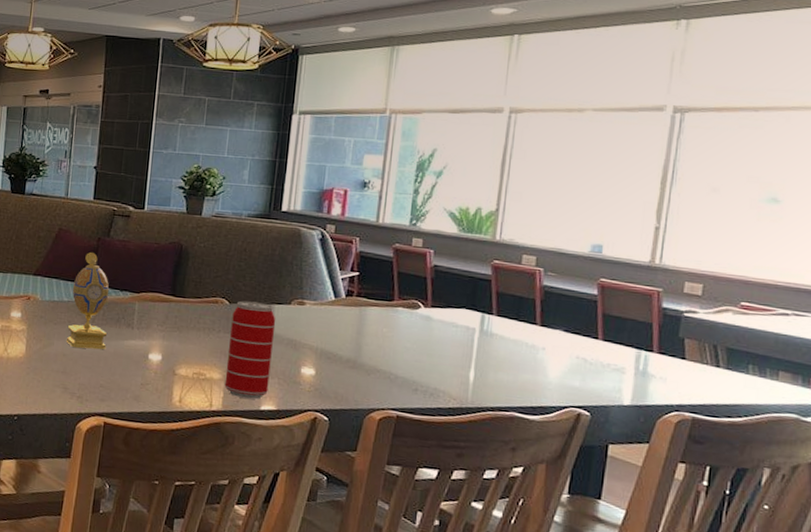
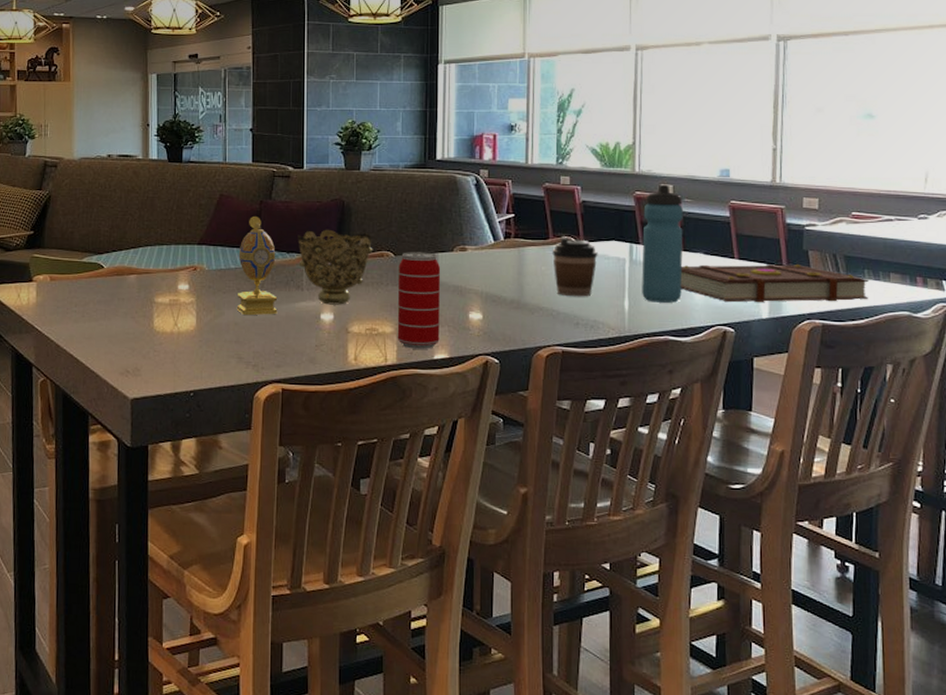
decorative bowl: none [131,270,208,347] -> present [297,229,373,305]
coffee cup: none [396,299,446,364] -> present [552,236,598,297]
water bottle: none [490,255,546,379] -> present [642,184,683,303]
book: none [533,341,753,397] -> present [680,263,869,302]

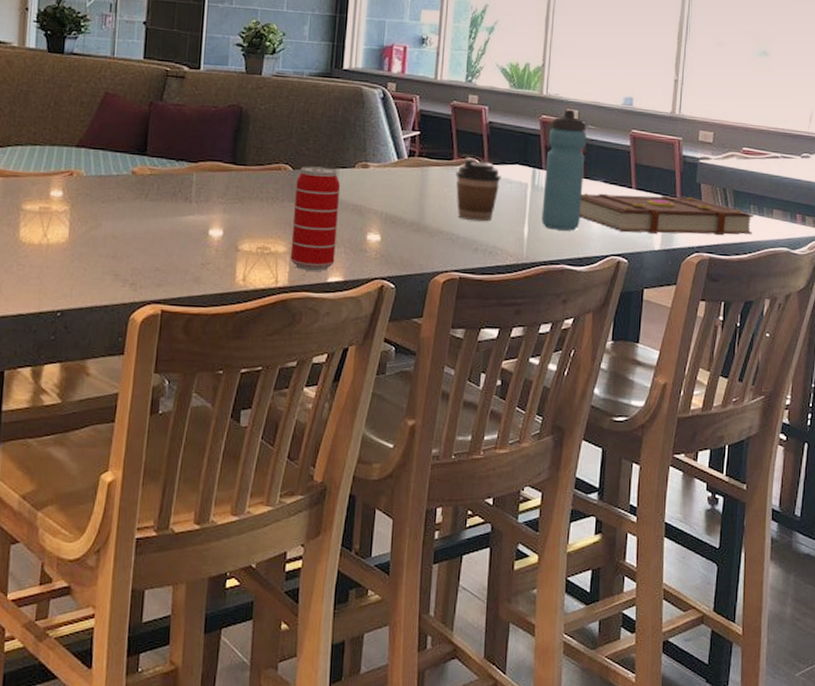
decorative egg: present [236,215,278,316] -> none [115,118,164,229]
decorative bowl: present [297,229,373,305] -> none [188,137,271,221]

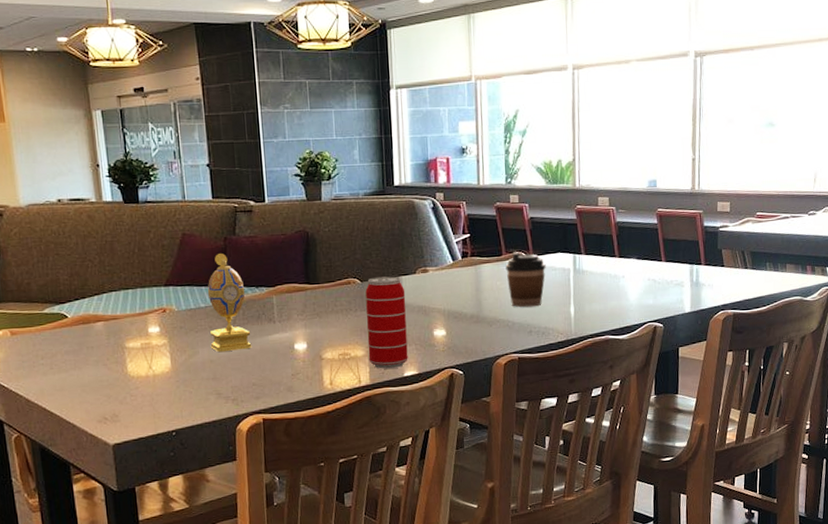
decorative egg: none [115,118,164,229] -> present [207,252,252,353]
water bottle: present [542,109,587,231] -> none [584,197,619,306]
book: present [579,193,754,236] -> none [617,261,770,300]

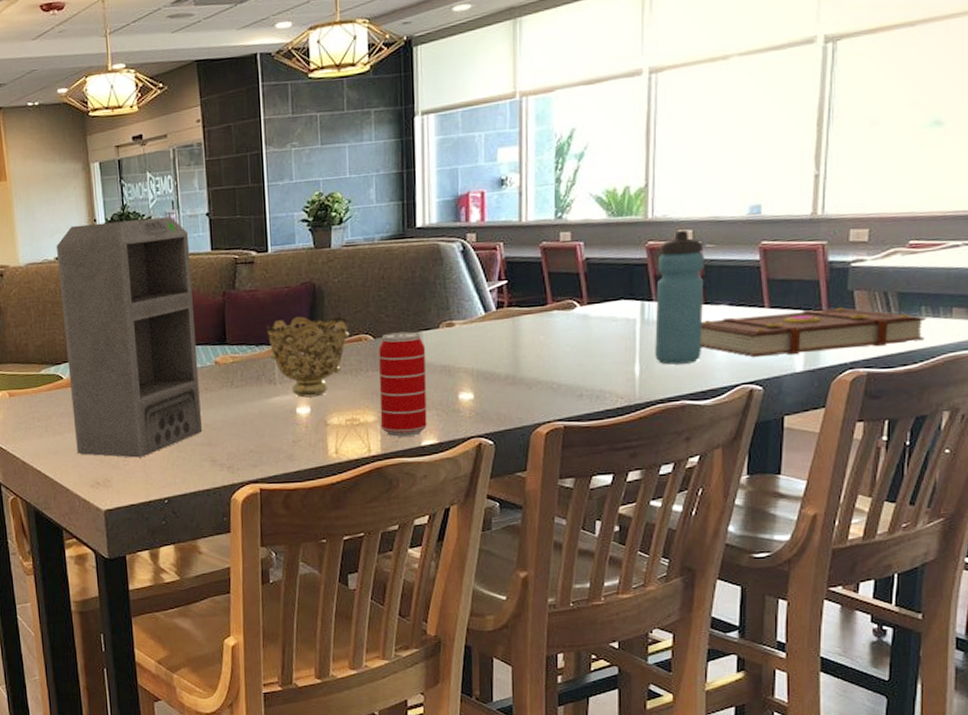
speaker: none [58,165,208,393] -> present [56,216,203,458]
decorative egg: present [207,252,252,353] -> none [204,308,250,416]
decorative bowl: none [265,261,340,335] -> present [266,316,350,398]
coffee cup: present [505,252,546,308] -> none [551,300,604,367]
water bottle: none [584,197,619,306] -> present [655,229,704,365]
book: none [617,261,770,300] -> present [700,306,926,357]

